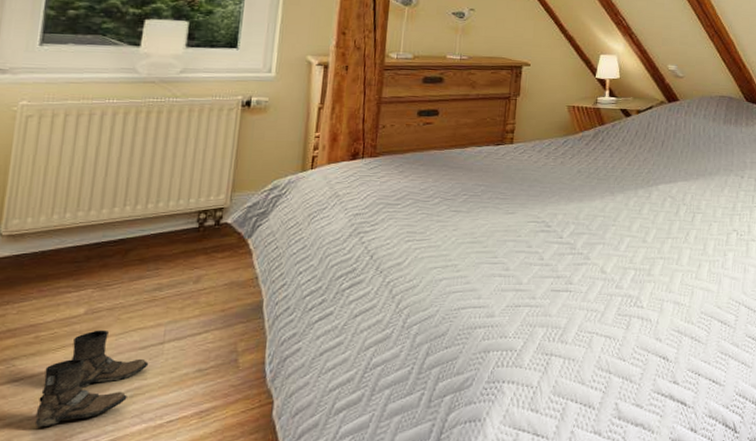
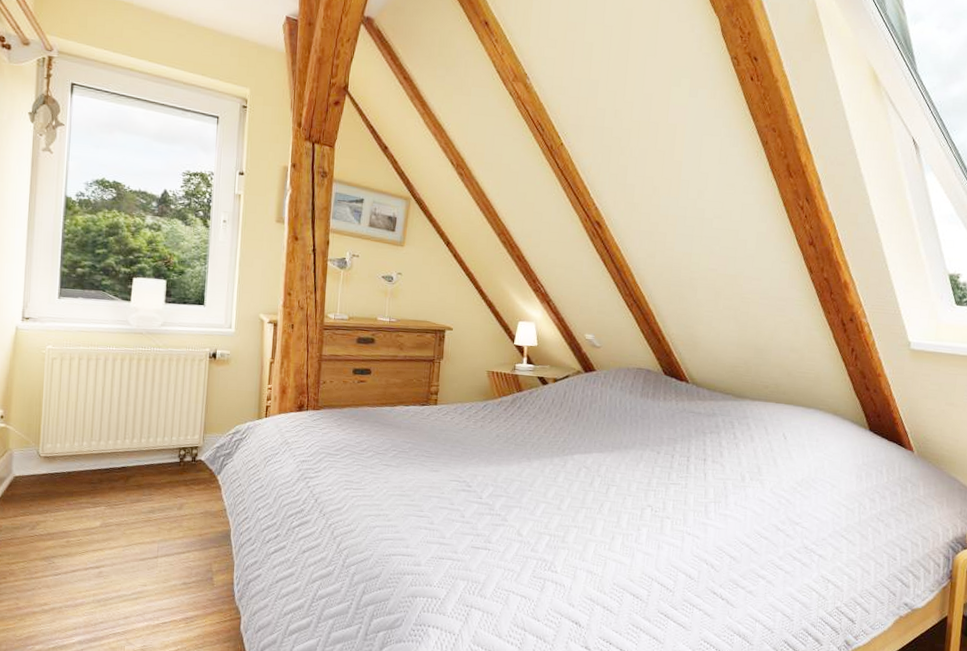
boots: present [35,330,149,427] -> none [70,540,147,614]

